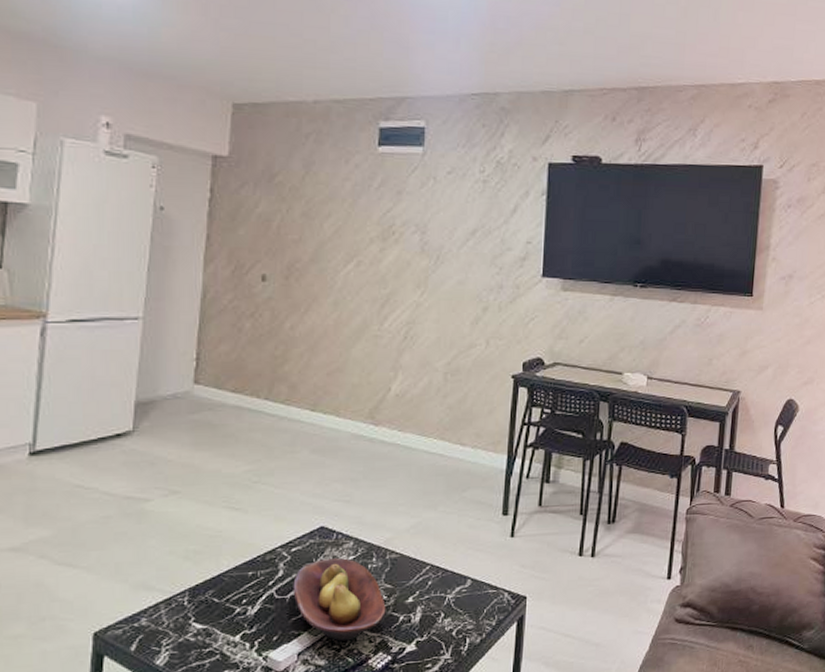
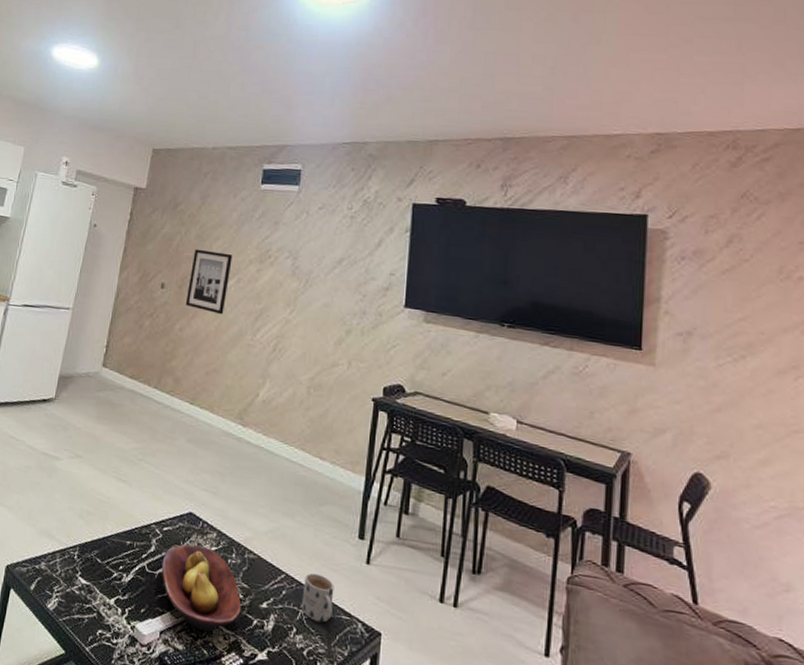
wall art: none [295,229,349,306] -> present [185,249,233,315]
mug: none [448,557,480,602] -> present [301,573,334,623]

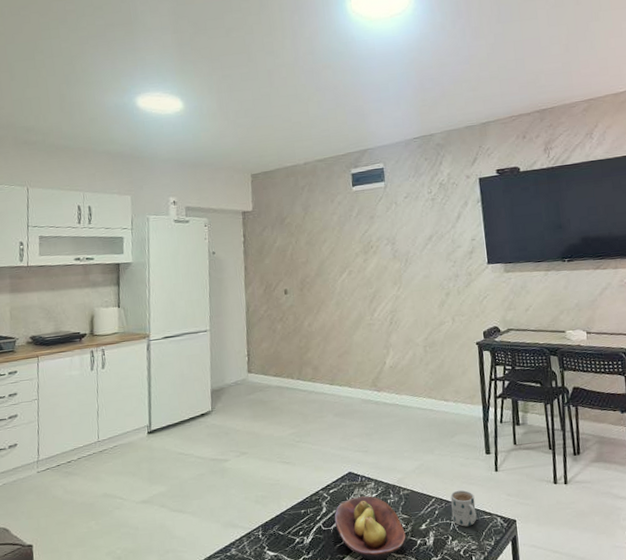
wall art: present [185,249,233,315] -> none [307,251,343,305]

